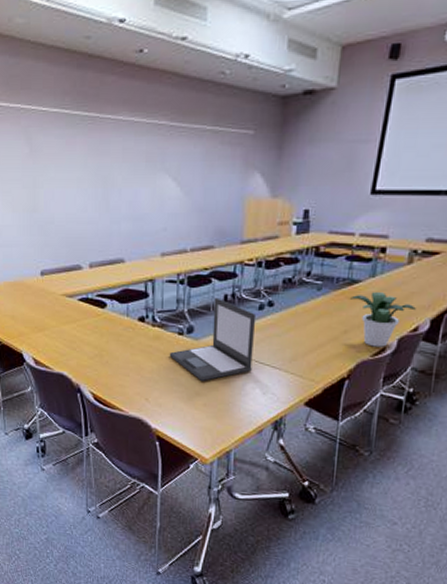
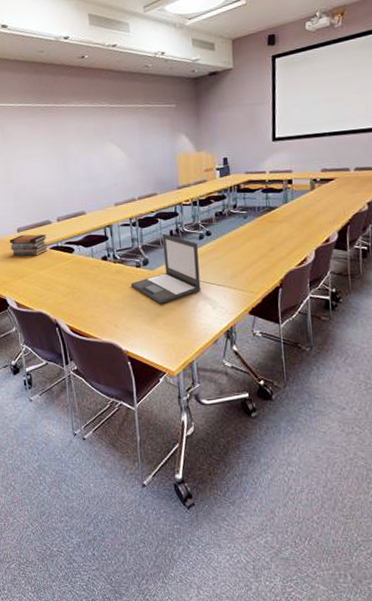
book stack: none [30,280,75,307] -> present [9,234,48,256]
potted plant: present [350,292,416,347] -> none [271,214,324,259]

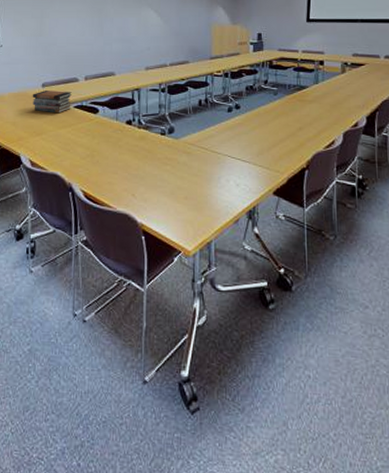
laptop: present [130,233,201,304] -> none [153,102,227,176]

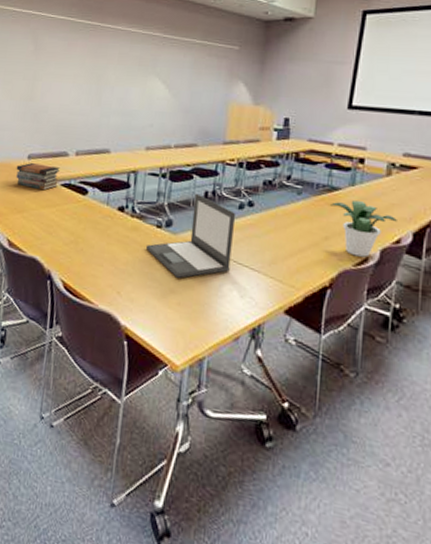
laptop: none [153,102,227,176] -> present [145,193,236,278]
potted plant: none [301,96,353,141] -> present [331,201,397,258]

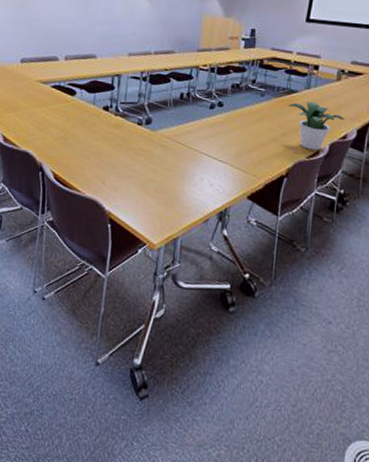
book stack: present [16,163,60,191] -> none [10,66,51,92]
laptop: present [145,193,236,278] -> none [127,94,208,169]

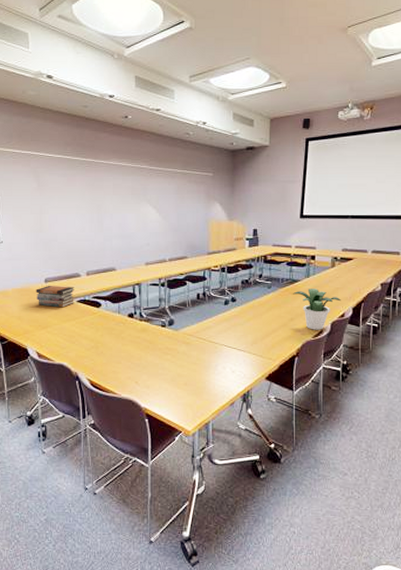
book stack: none [10,66,51,92] -> present [35,286,74,308]

